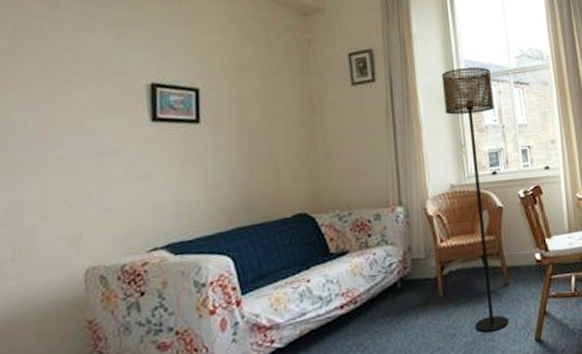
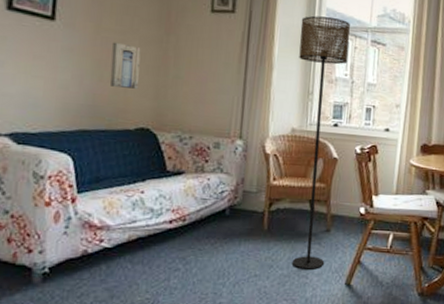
wall art: none [258,132,291,177] -> present [109,42,141,89]

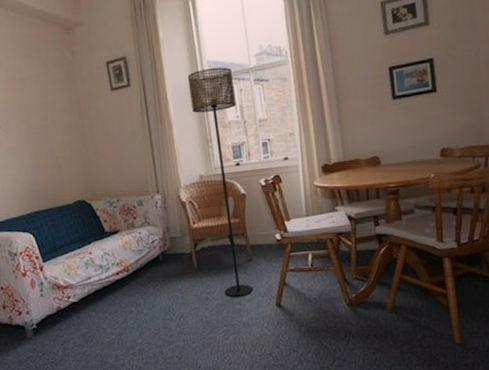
wall art: present [109,42,141,89] -> none [41,134,69,172]

